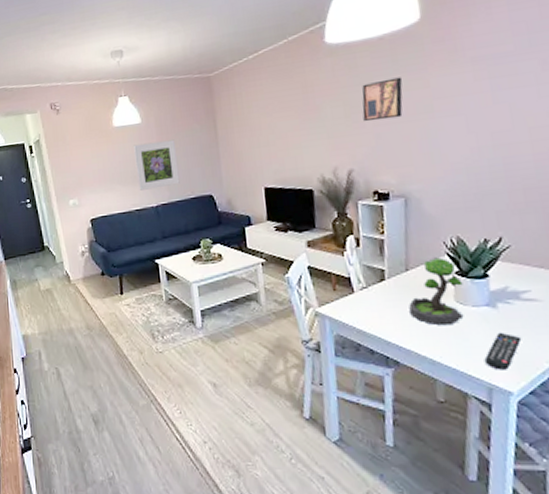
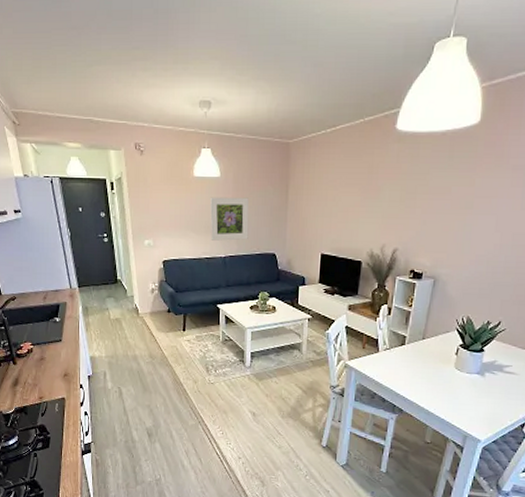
wall art: present [362,77,403,122] -> none [415,172,454,209]
plant: present [409,257,464,326] -> none [419,331,464,386]
remote control: present [484,332,522,370] -> none [466,395,497,424]

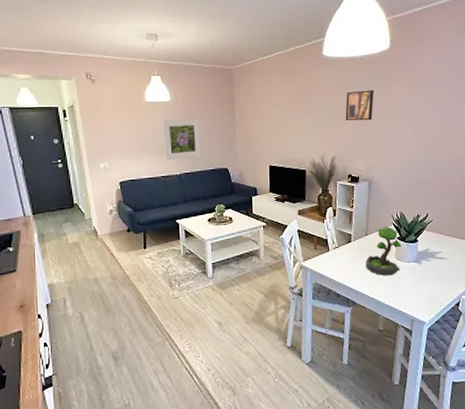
wall art: none [415,172,454,209] -> present [345,90,375,121]
plant: none [419,331,464,386] -> present [366,226,401,276]

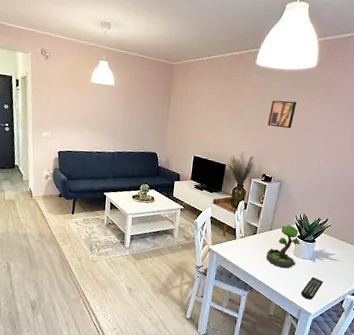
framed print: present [162,118,201,160] -> none [102,101,137,140]
remote control: none [410,280,434,307] -> present [300,276,324,300]

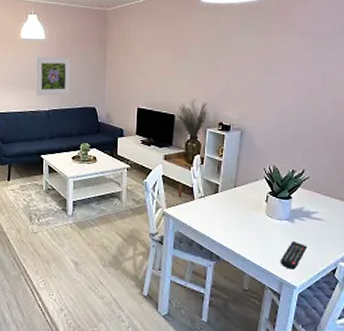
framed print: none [102,101,137,140] -> present [35,56,72,96]
plant: present [266,225,300,269] -> none [233,180,273,232]
wall art: present [268,100,297,129] -> none [220,37,252,69]

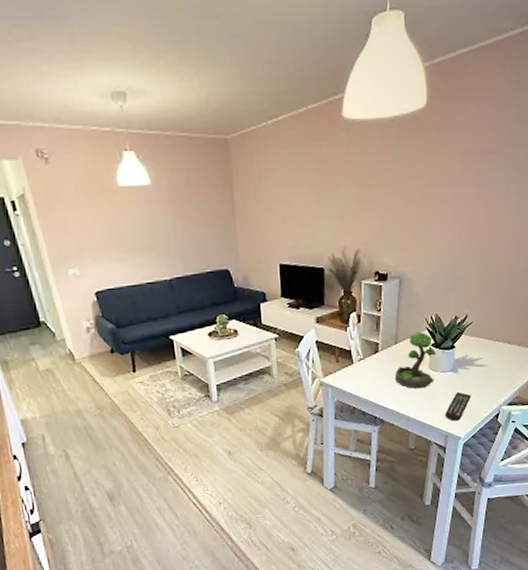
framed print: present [35,56,72,96] -> none [141,207,195,262]
plant: none [233,180,273,232] -> present [395,332,436,389]

